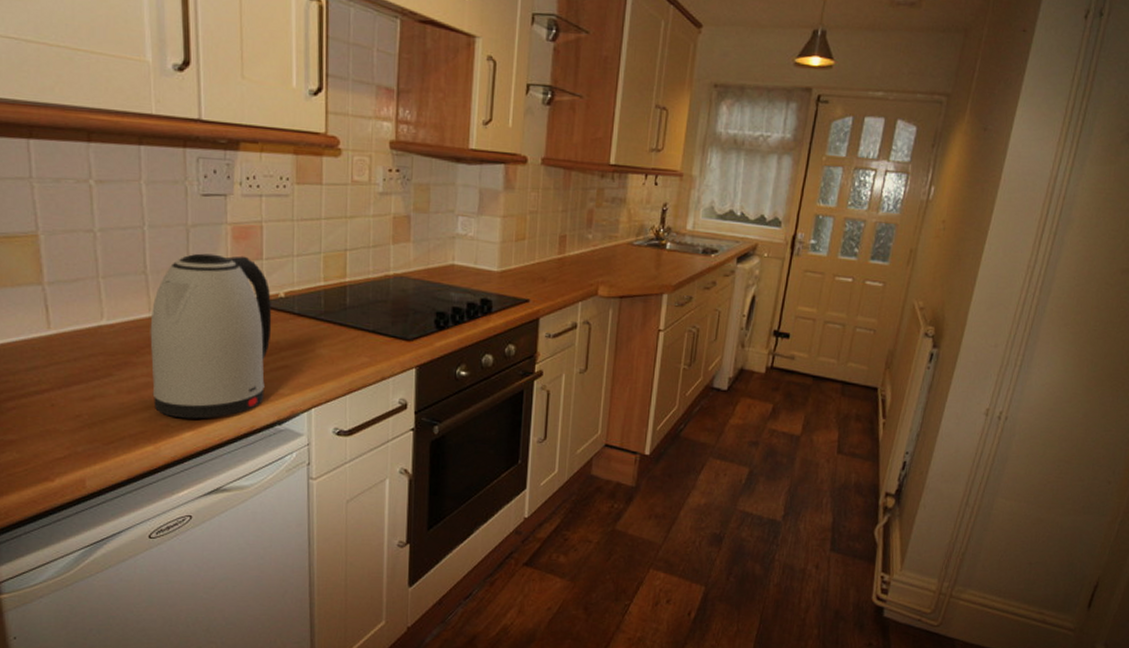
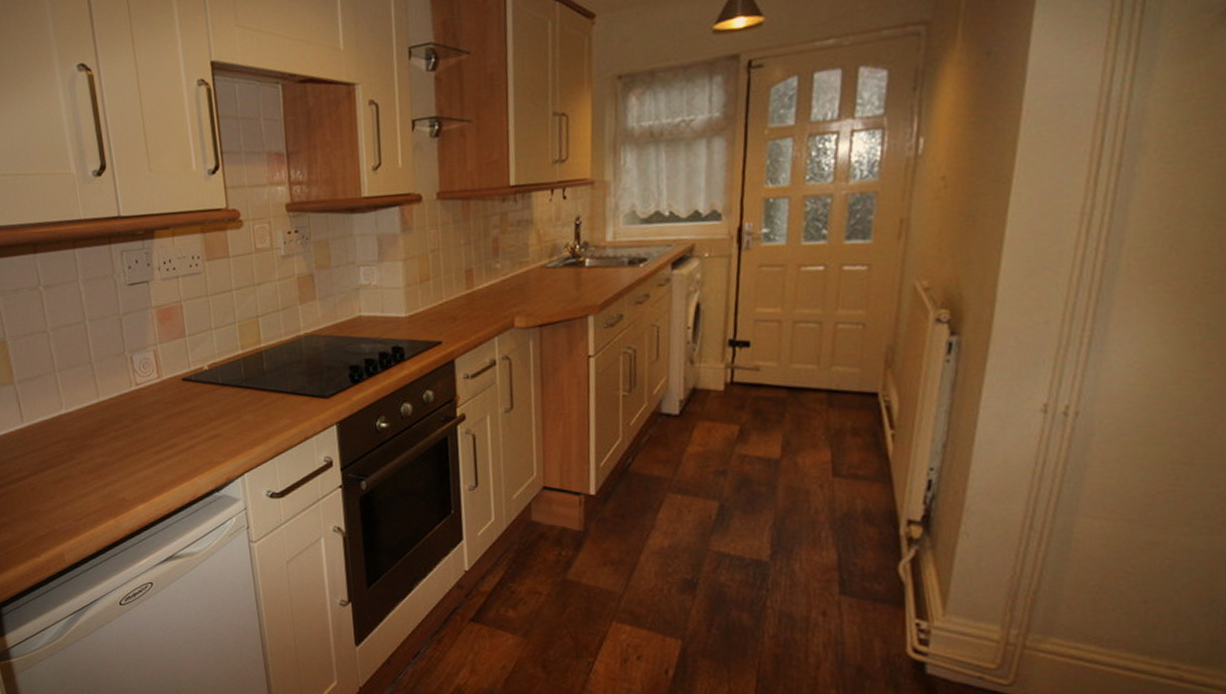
kettle: present [150,253,272,419] -> none [99,335,202,493]

